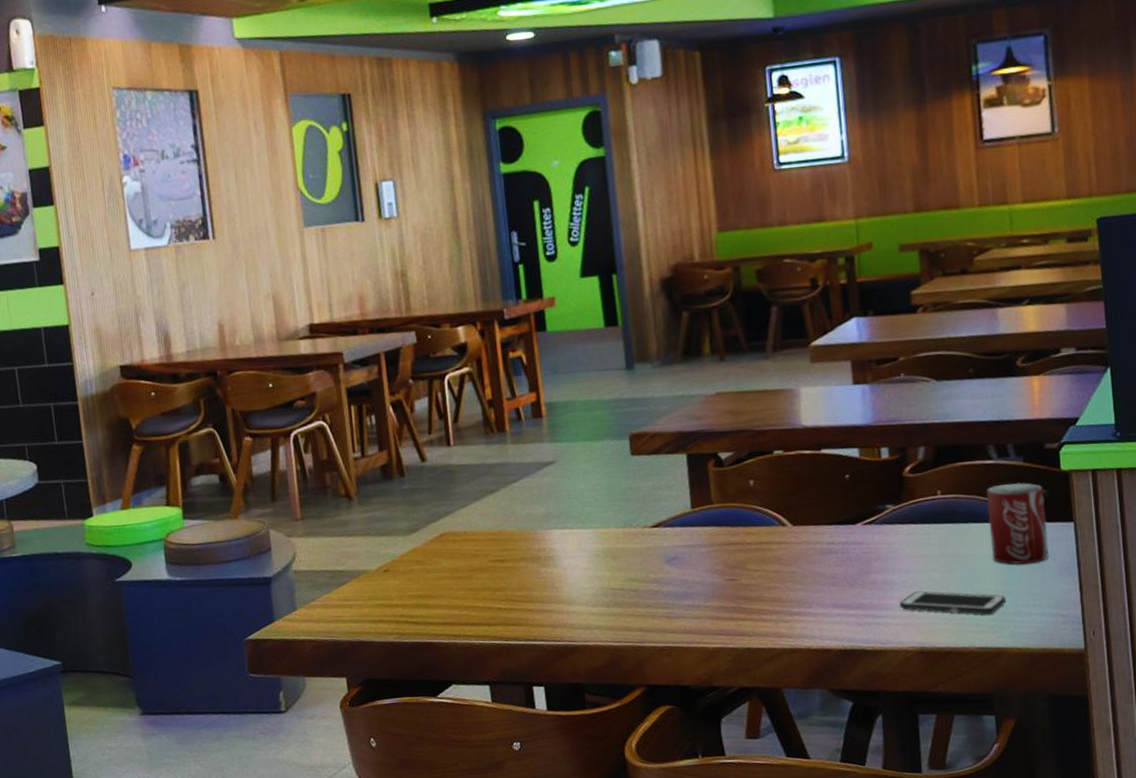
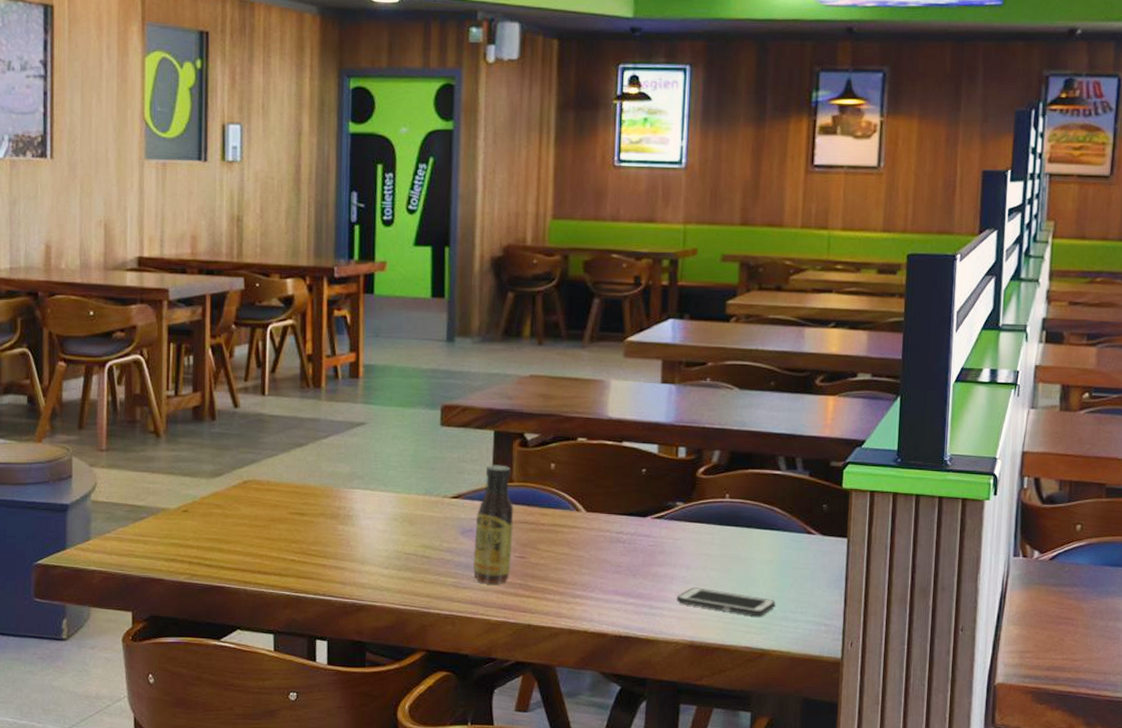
sauce bottle: none [679,488,722,612] -> present [473,464,514,585]
soda can: present [986,482,1049,564] -> none [768,495,824,573]

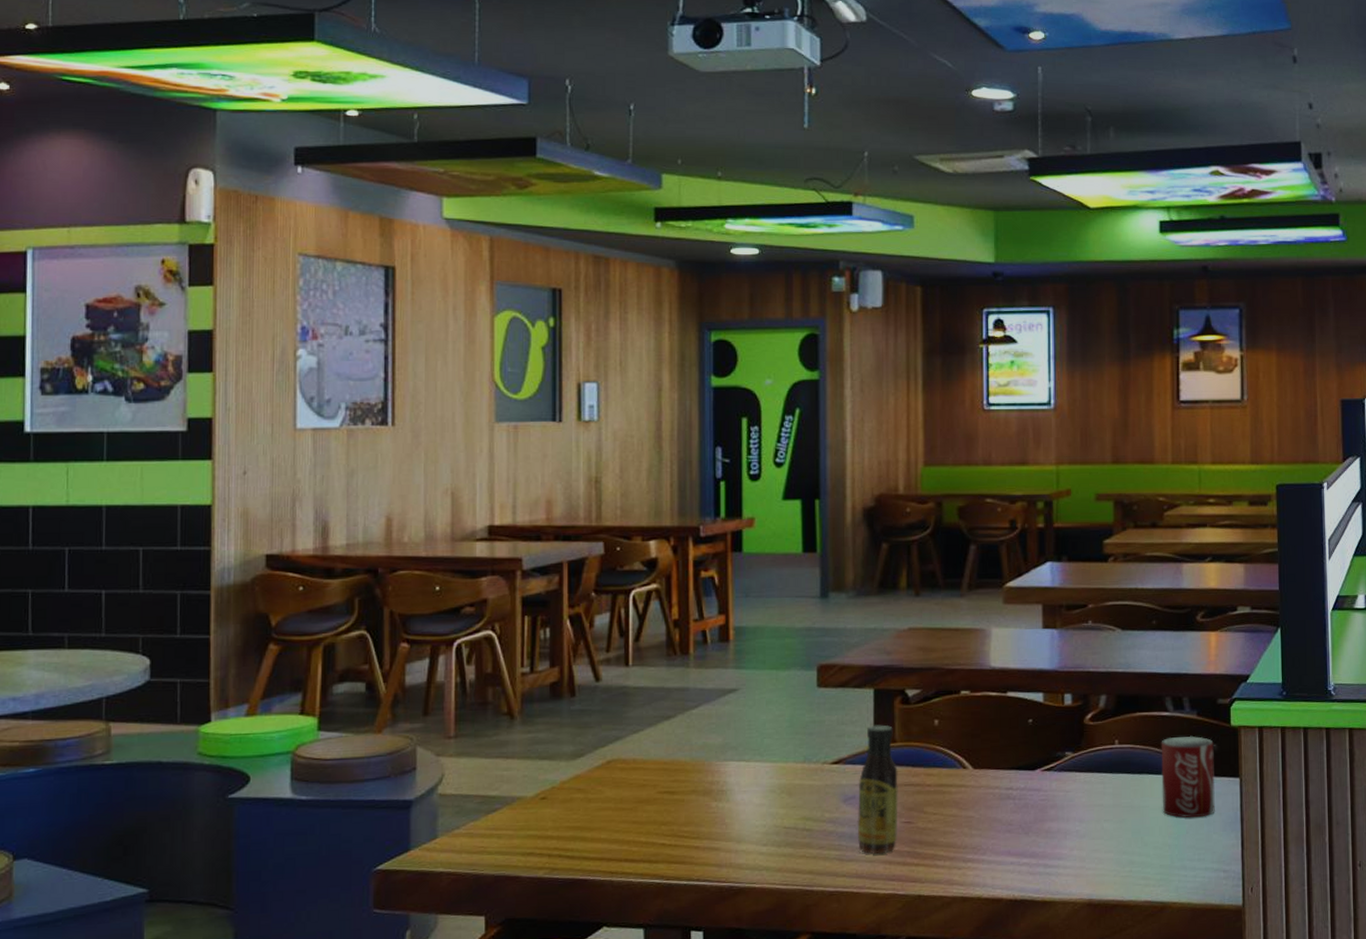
cell phone: present [677,587,776,617] -> none [1072,841,1173,868]
soda can: none [768,495,824,573] -> present [1161,735,1215,818]

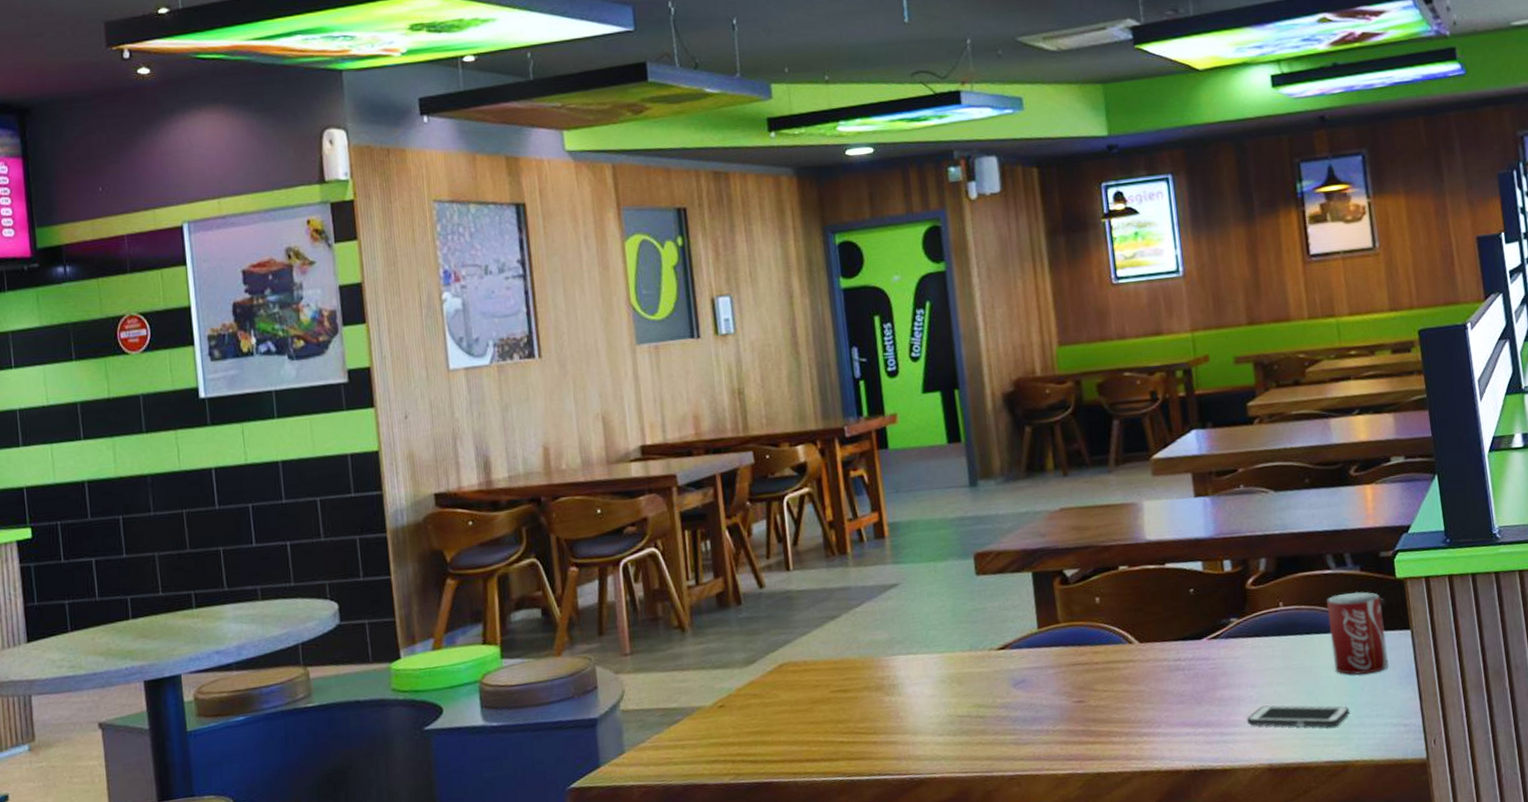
sauce bottle: present [857,724,898,855] -> none [1026,607,1071,736]
cell phone: none [1072,841,1173,868] -> present [1247,705,1350,728]

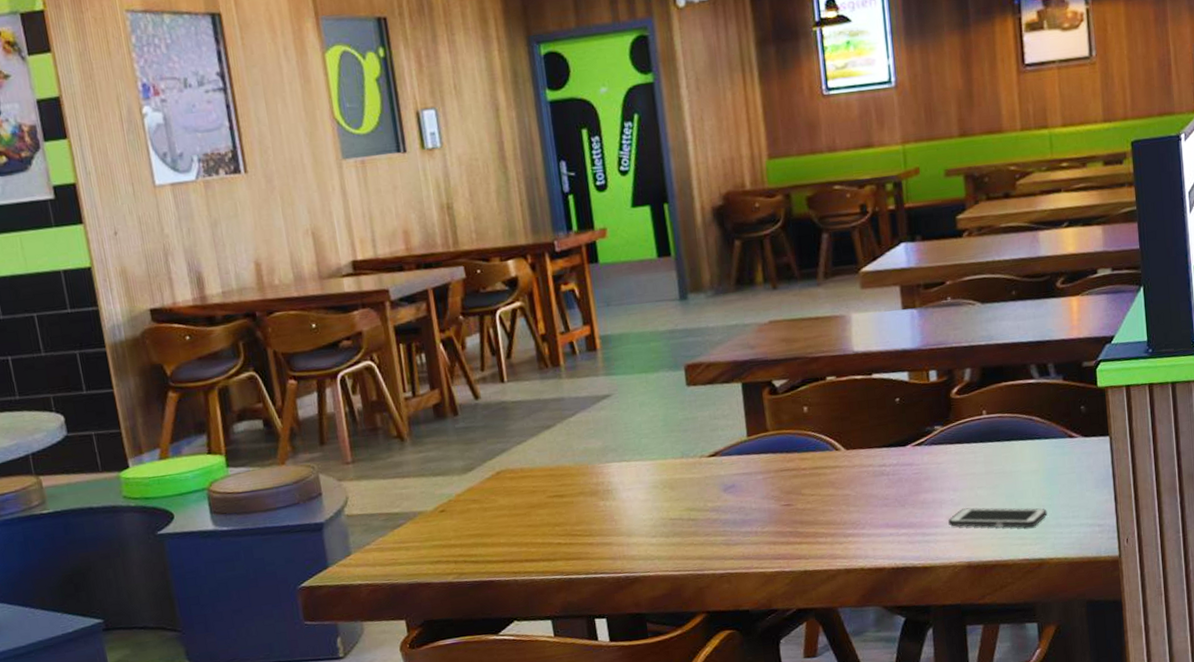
soda can: present [1326,591,1389,675] -> none [1028,400,1087,479]

